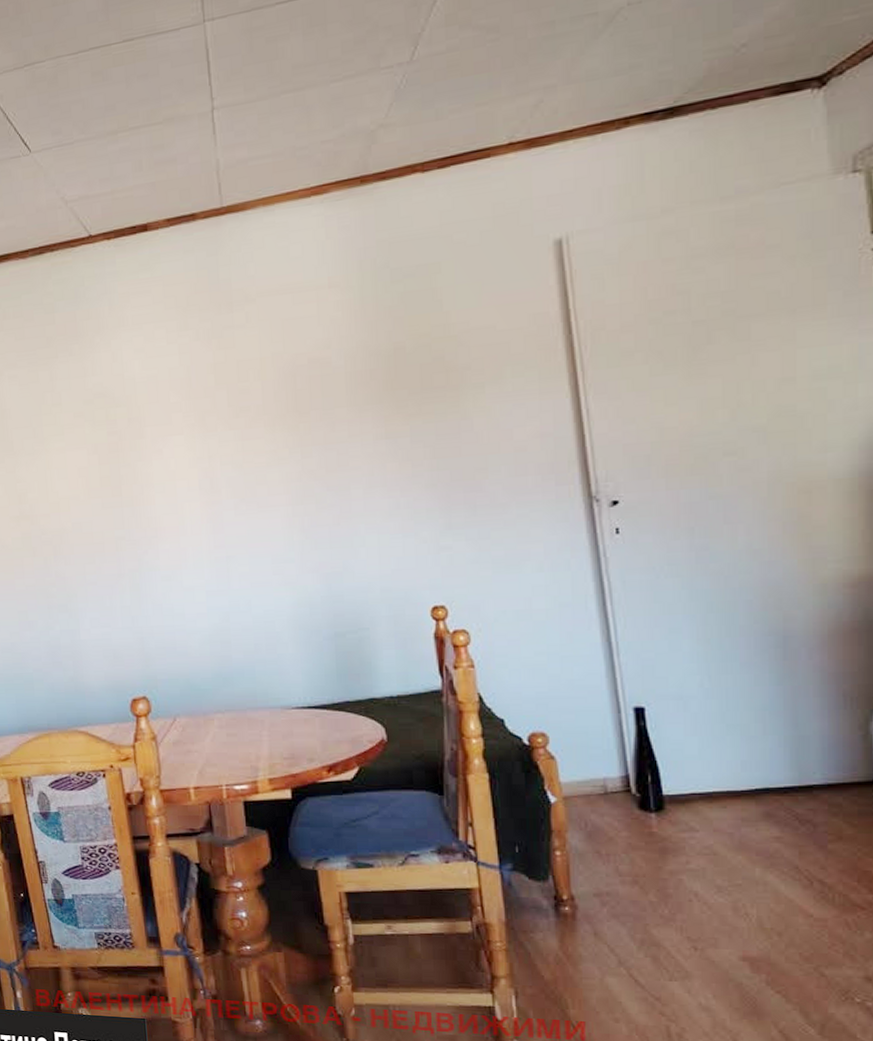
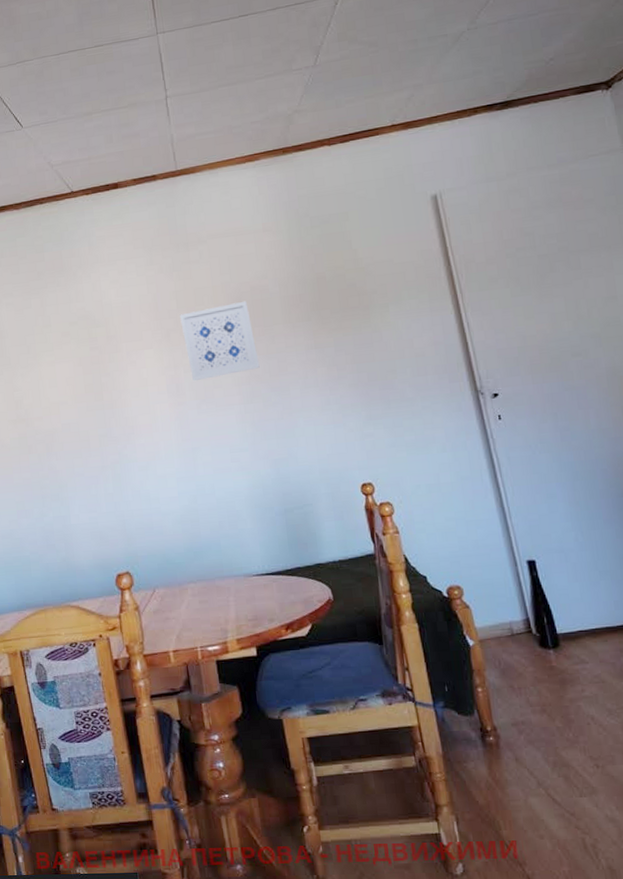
wall art: none [218,376,314,476] -> present [180,300,260,382]

